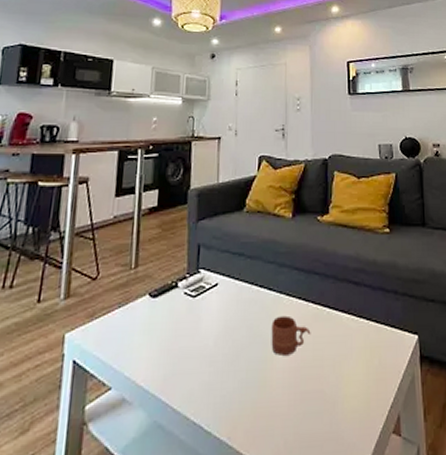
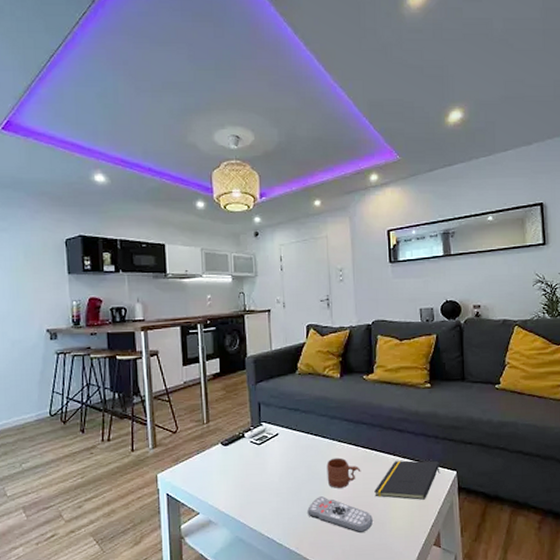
remote control: none [245,366,322,416] -> present [307,496,373,533]
notepad: none [325,320,400,372] -> present [374,460,440,500]

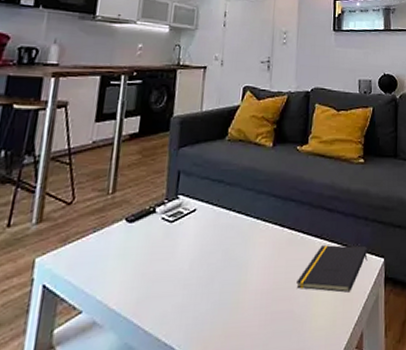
remote control: present [307,496,373,533] -> none [217,288,292,335]
mug: present [327,457,361,488] -> none [245,240,285,278]

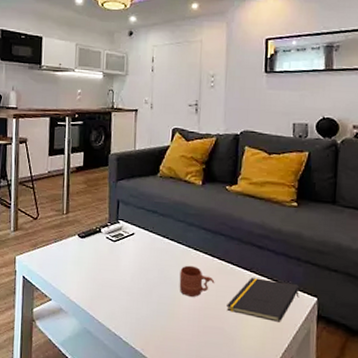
mug: none [245,240,285,278] -> present [179,265,215,297]

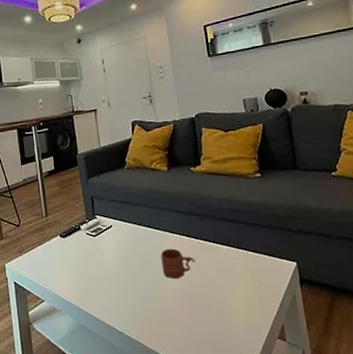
notepad: present [226,277,300,322] -> none [211,251,279,292]

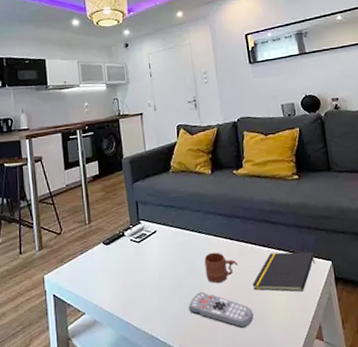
remote control: none [145,286,212,323] -> present [188,292,254,328]
notepad: none [211,251,279,292] -> present [252,251,316,292]

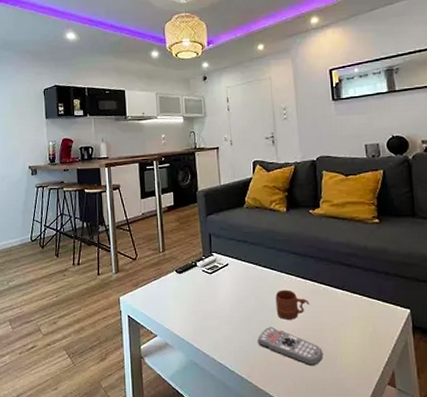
notepad: present [252,251,316,292] -> none [324,296,393,337]

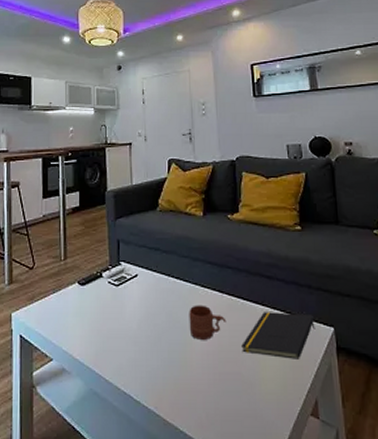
remote control: present [257,327,323,365] -> none [168,348,240,394]
notepad: none [324,296,393,337] -> present [241,312,315,359]

